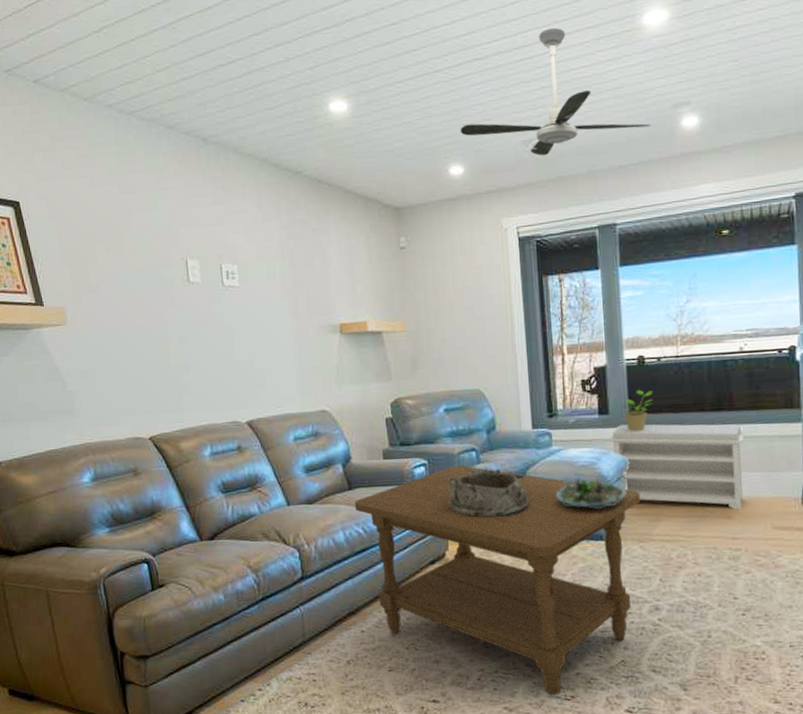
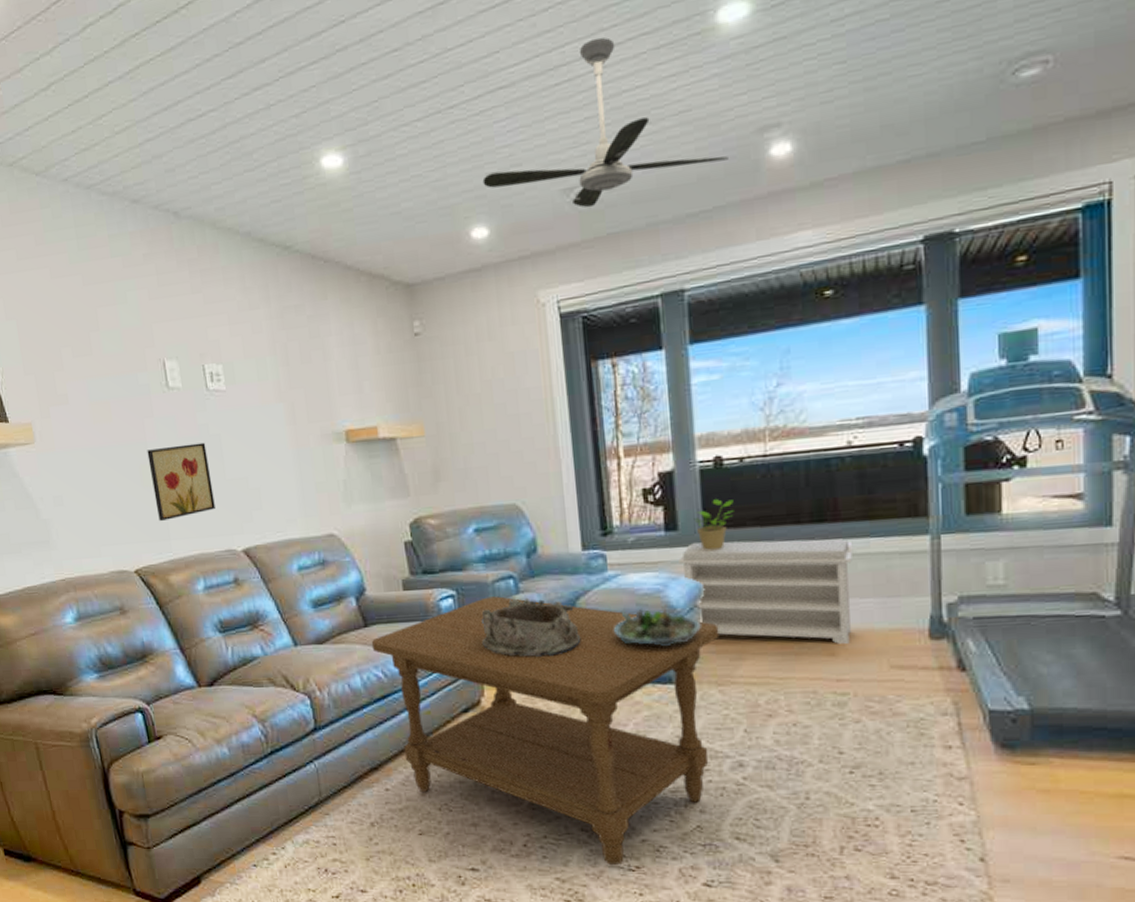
wall art: none [167,329,224,396] -> present [147,442,215,522]

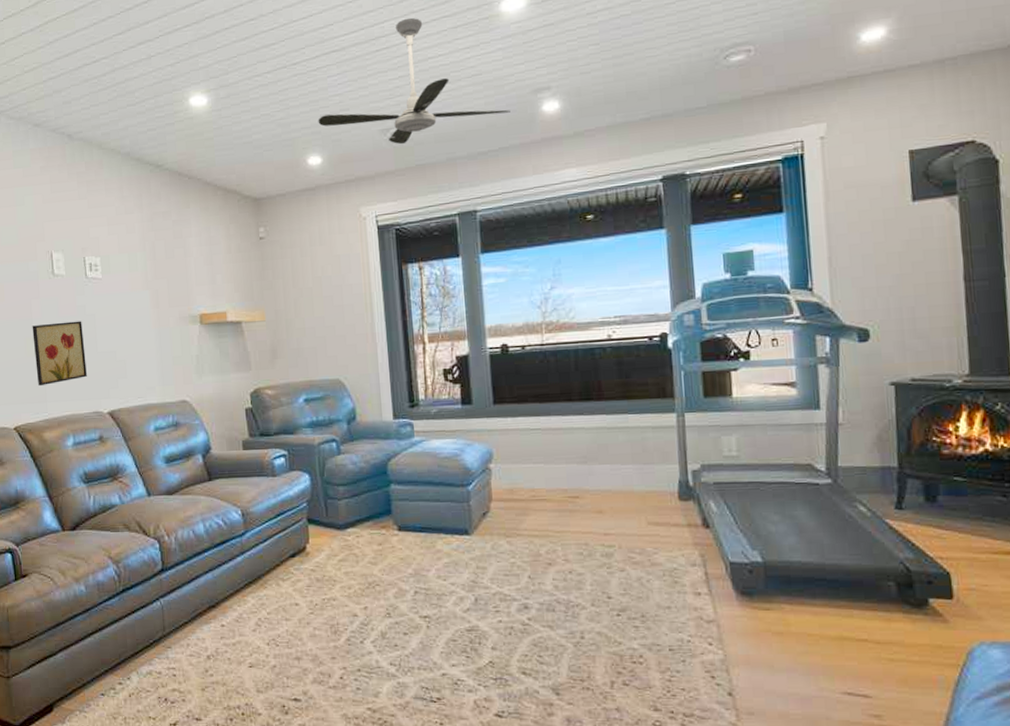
coffee table: present [371,596,719,865] -> none [214,456,507,696]
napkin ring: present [480,597,581,657] -> none [307,458,392,510]
succulent planter: present [614,605,701,647] -> none [419,467,492,503]
bench: present [678,539,853,645] -> none [473,414,615,504]
potted plant: present [693,499,734,550] -> none [485,379,518,421]

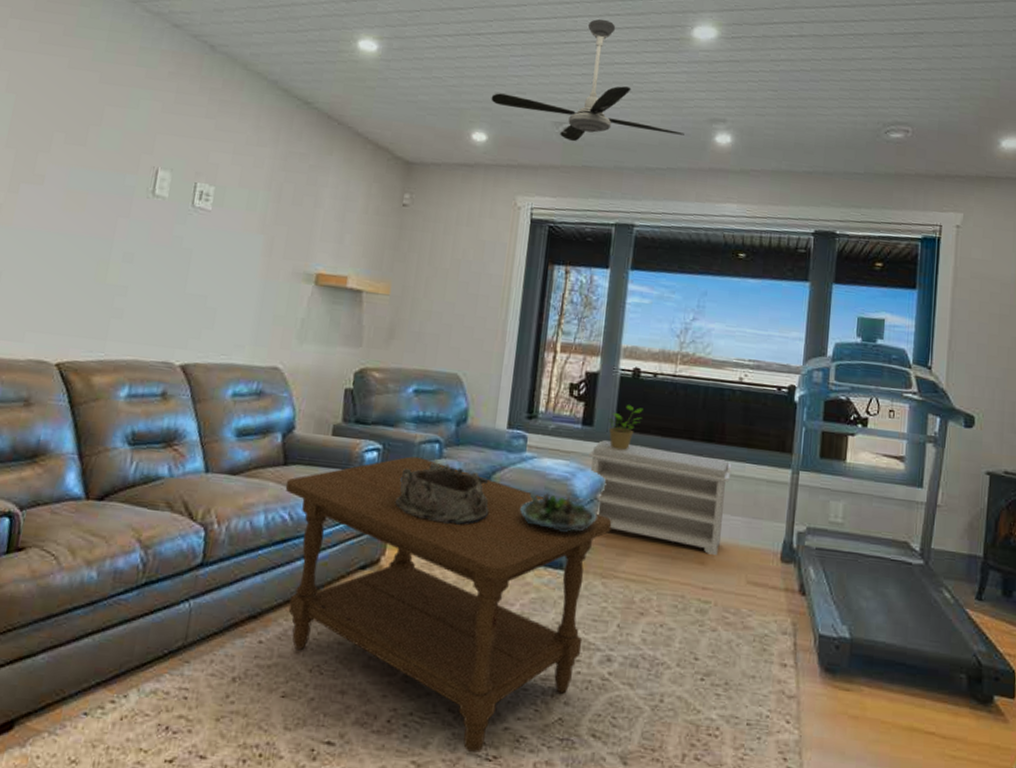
wall art: present [32,321,87,387] -> none [101,247,175,320]
coffee table: none [214,456,507,696] -> present [285,456,612,752]
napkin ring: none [307,458,392,510] -> present [396,463,489,525]
succulent planter: none [419,467,492,503] -> present [520,490,597,533]
bench: none [473,414,615,504] -> present [587,440,732,556]
potted plant: none [485,379,518,421] -> present [608,405,643,450]

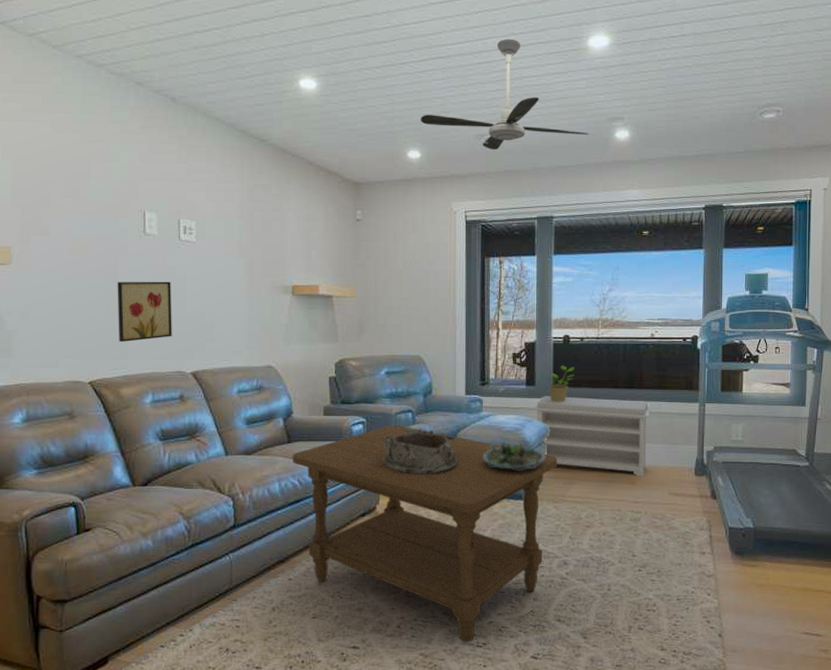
wall art: none [101,247,175,320] -> present [117,281,172,343]

